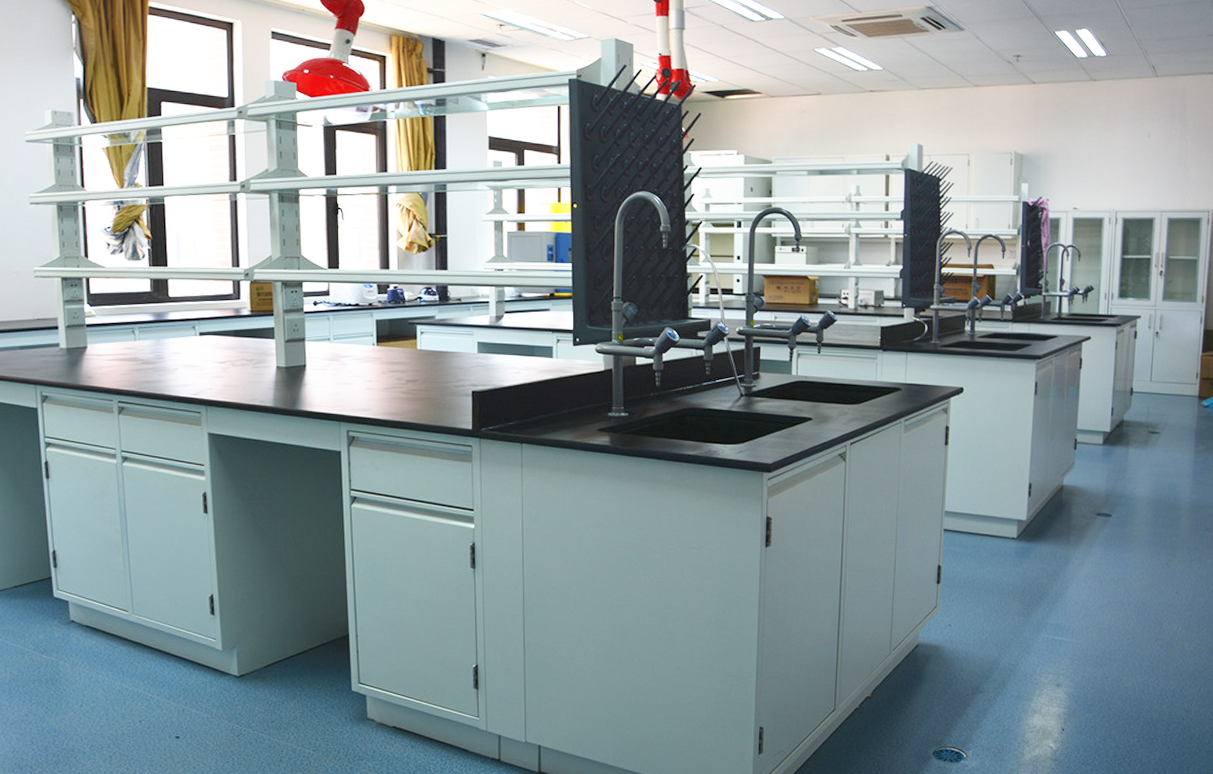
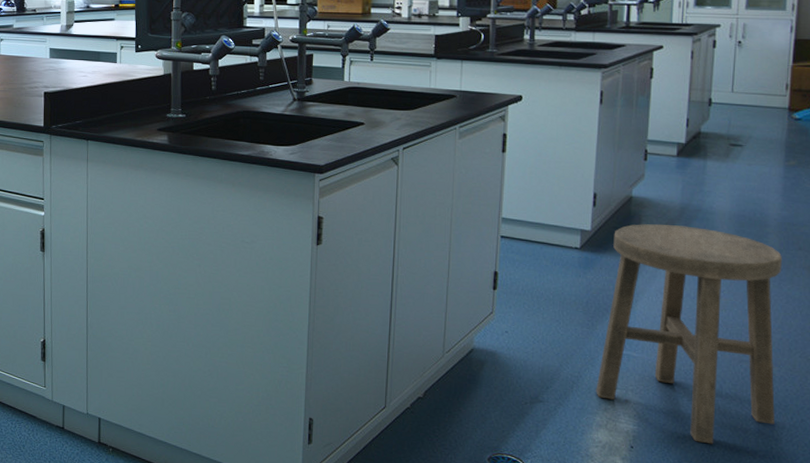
stool: none [1031,511,1192,721] -> present [596,223,782,444]

